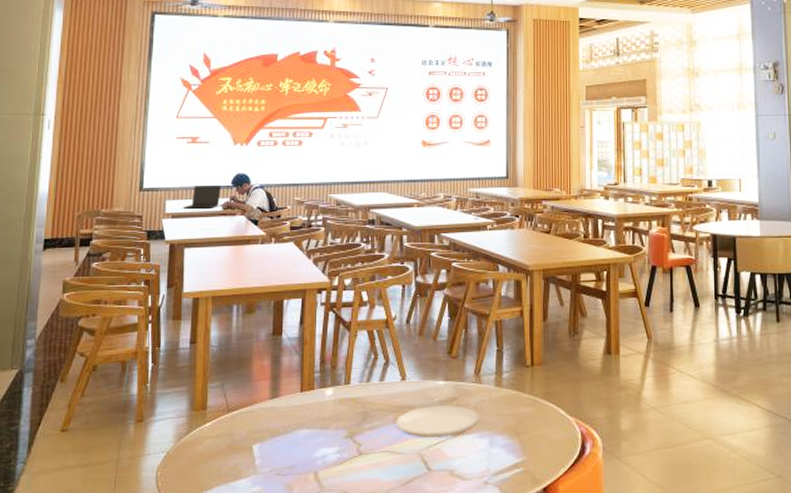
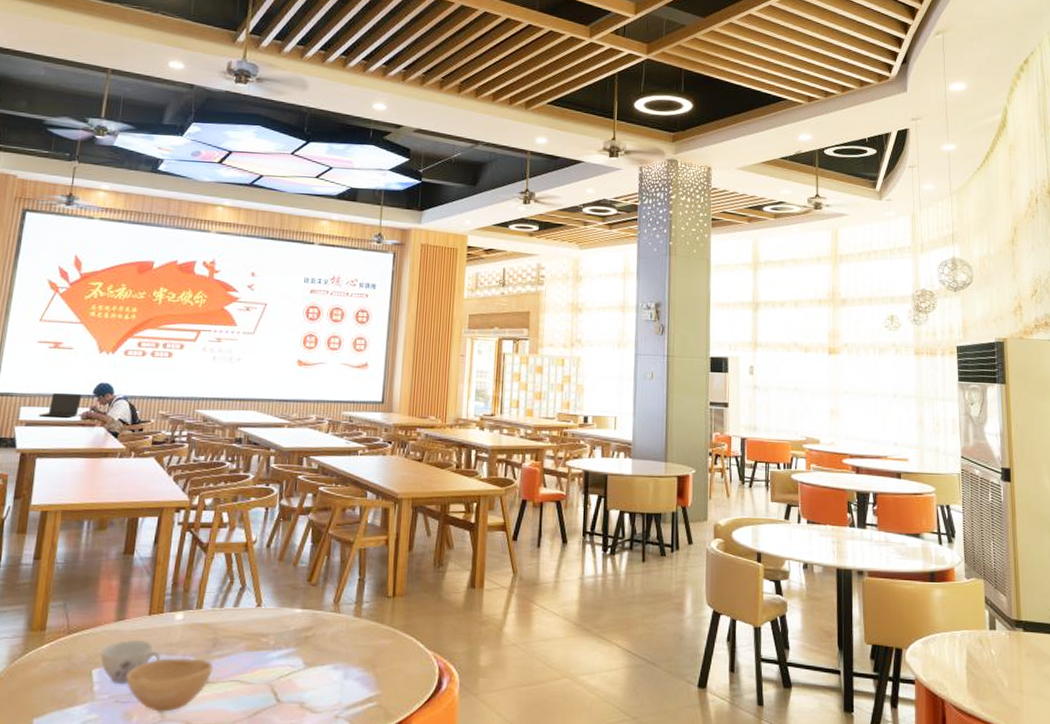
teacup: none [260,415,315,457] -> present [101,639,161,683]
soup bowl: none [284,430,366,483] -> present [126,657,214,712]
plate: present [396,406,479,437] -> none [247,634,335,668]

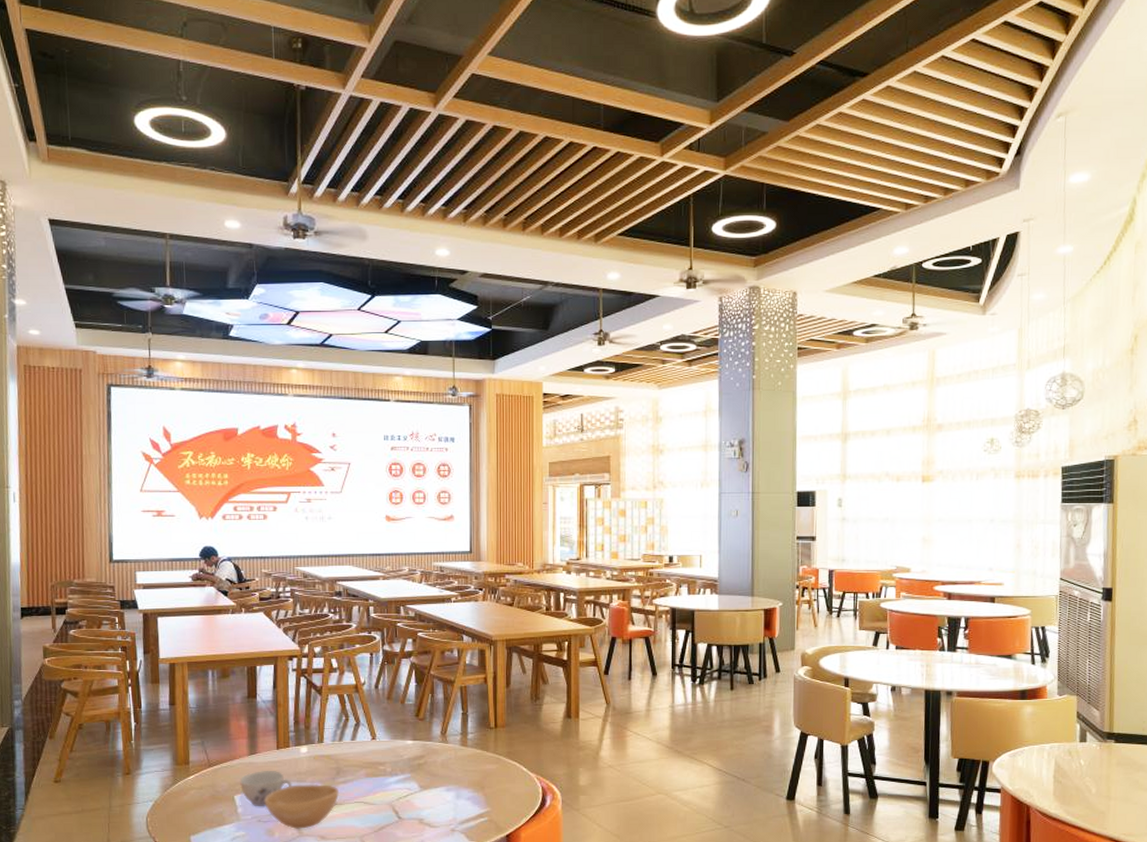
laptop: present [38,393,82,418] -> none [153,558,190,580]

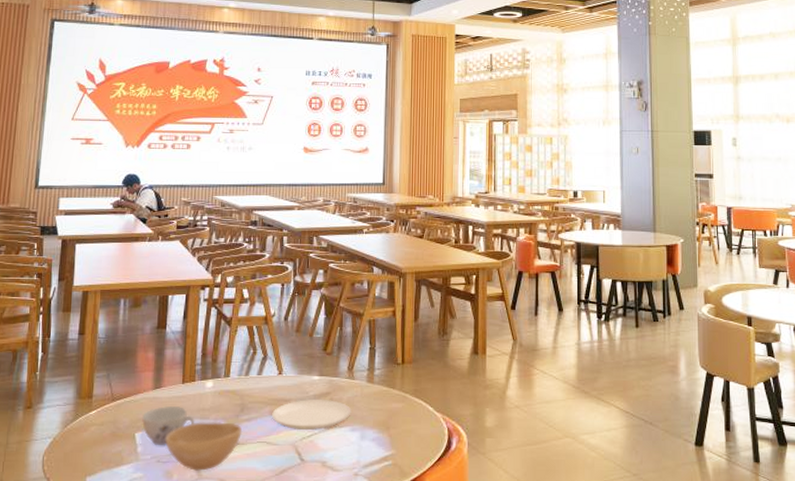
plate: none [368,763,446,790] -> present [272,400,352,430]

